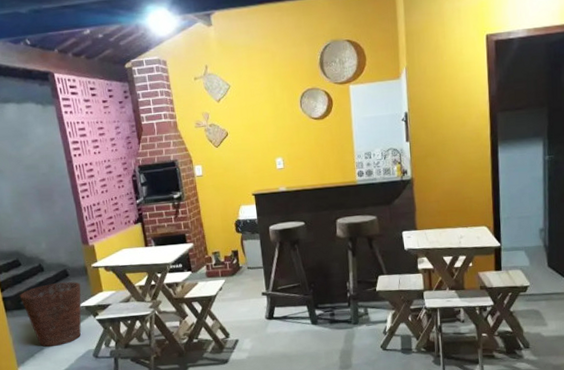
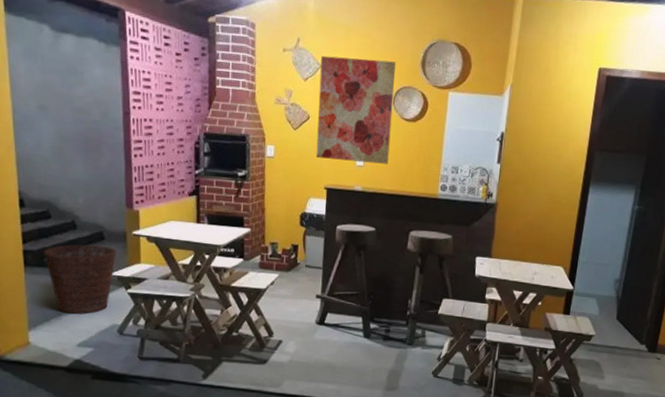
wall art: none [229,68,306,168] -> present [316,55,396,164]

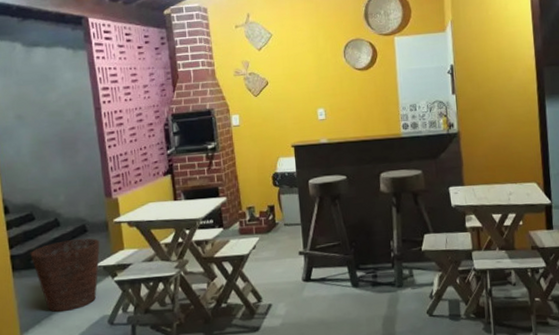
wall art: present [316,55,396,164] -> none [271,19,349,119]

